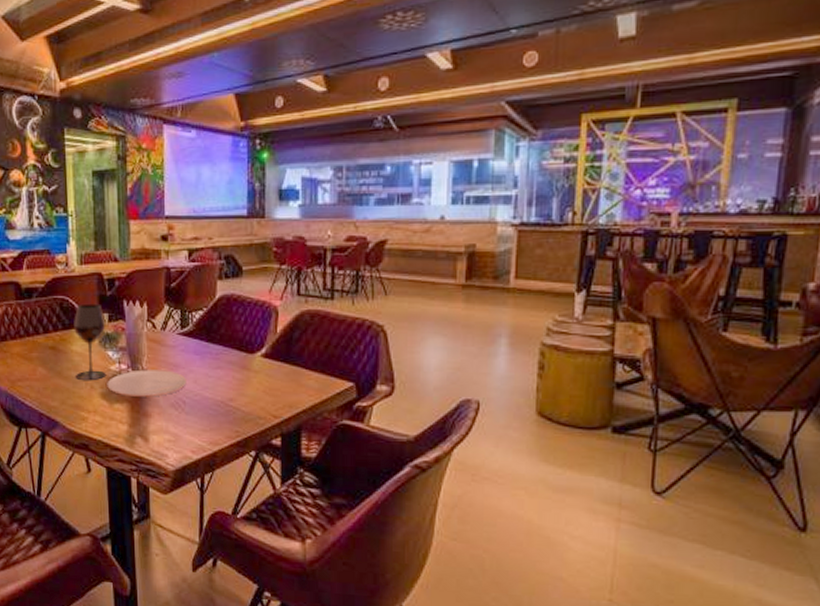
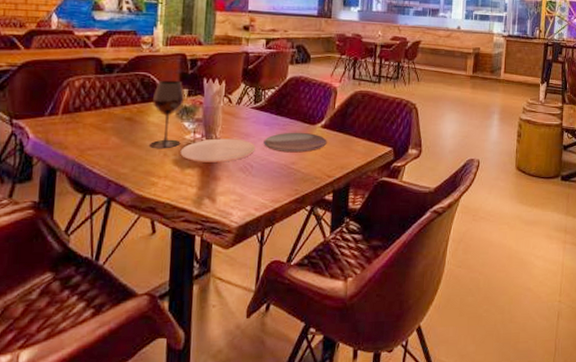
plate: none [195,362,270,388] -> present [263,132,327,153]

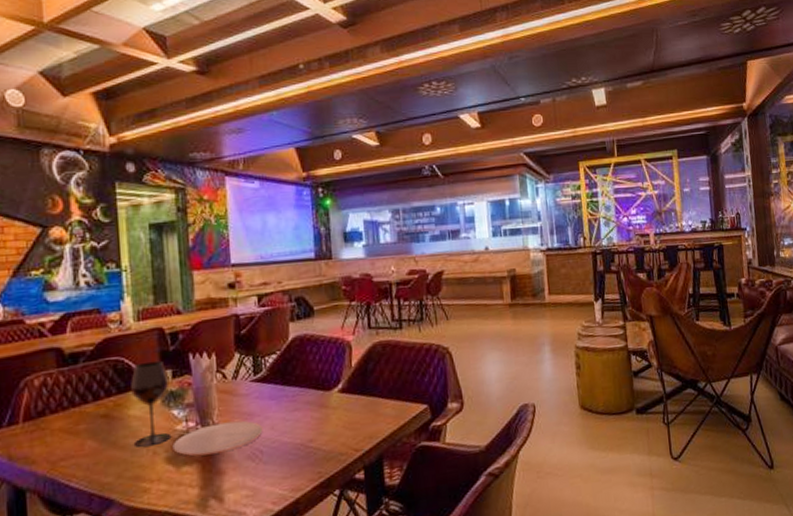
plate: present [263,132,327,153] -> none [271,401,348,430]

